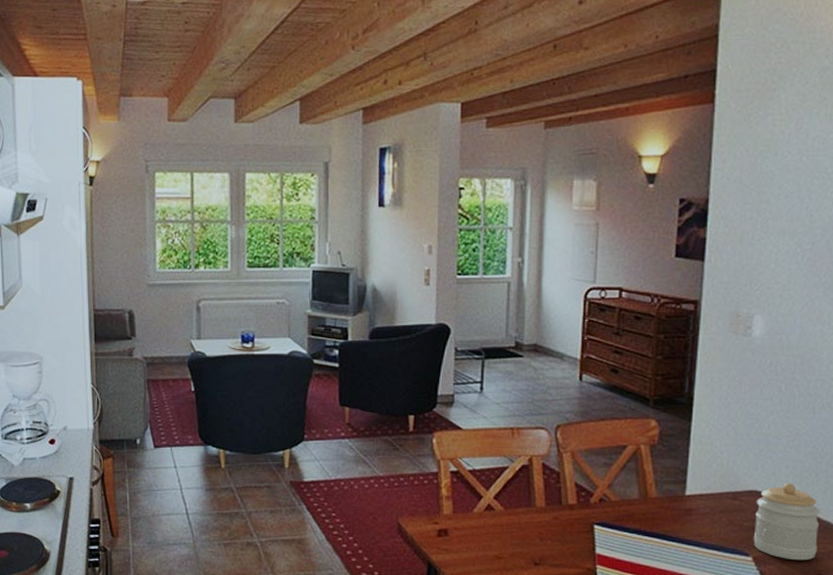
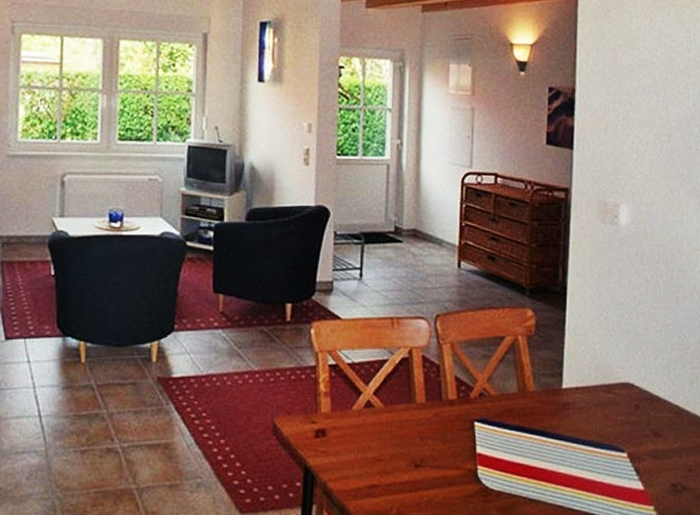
jar: present [753,482,820,561] -> none [627,374,688,456]

